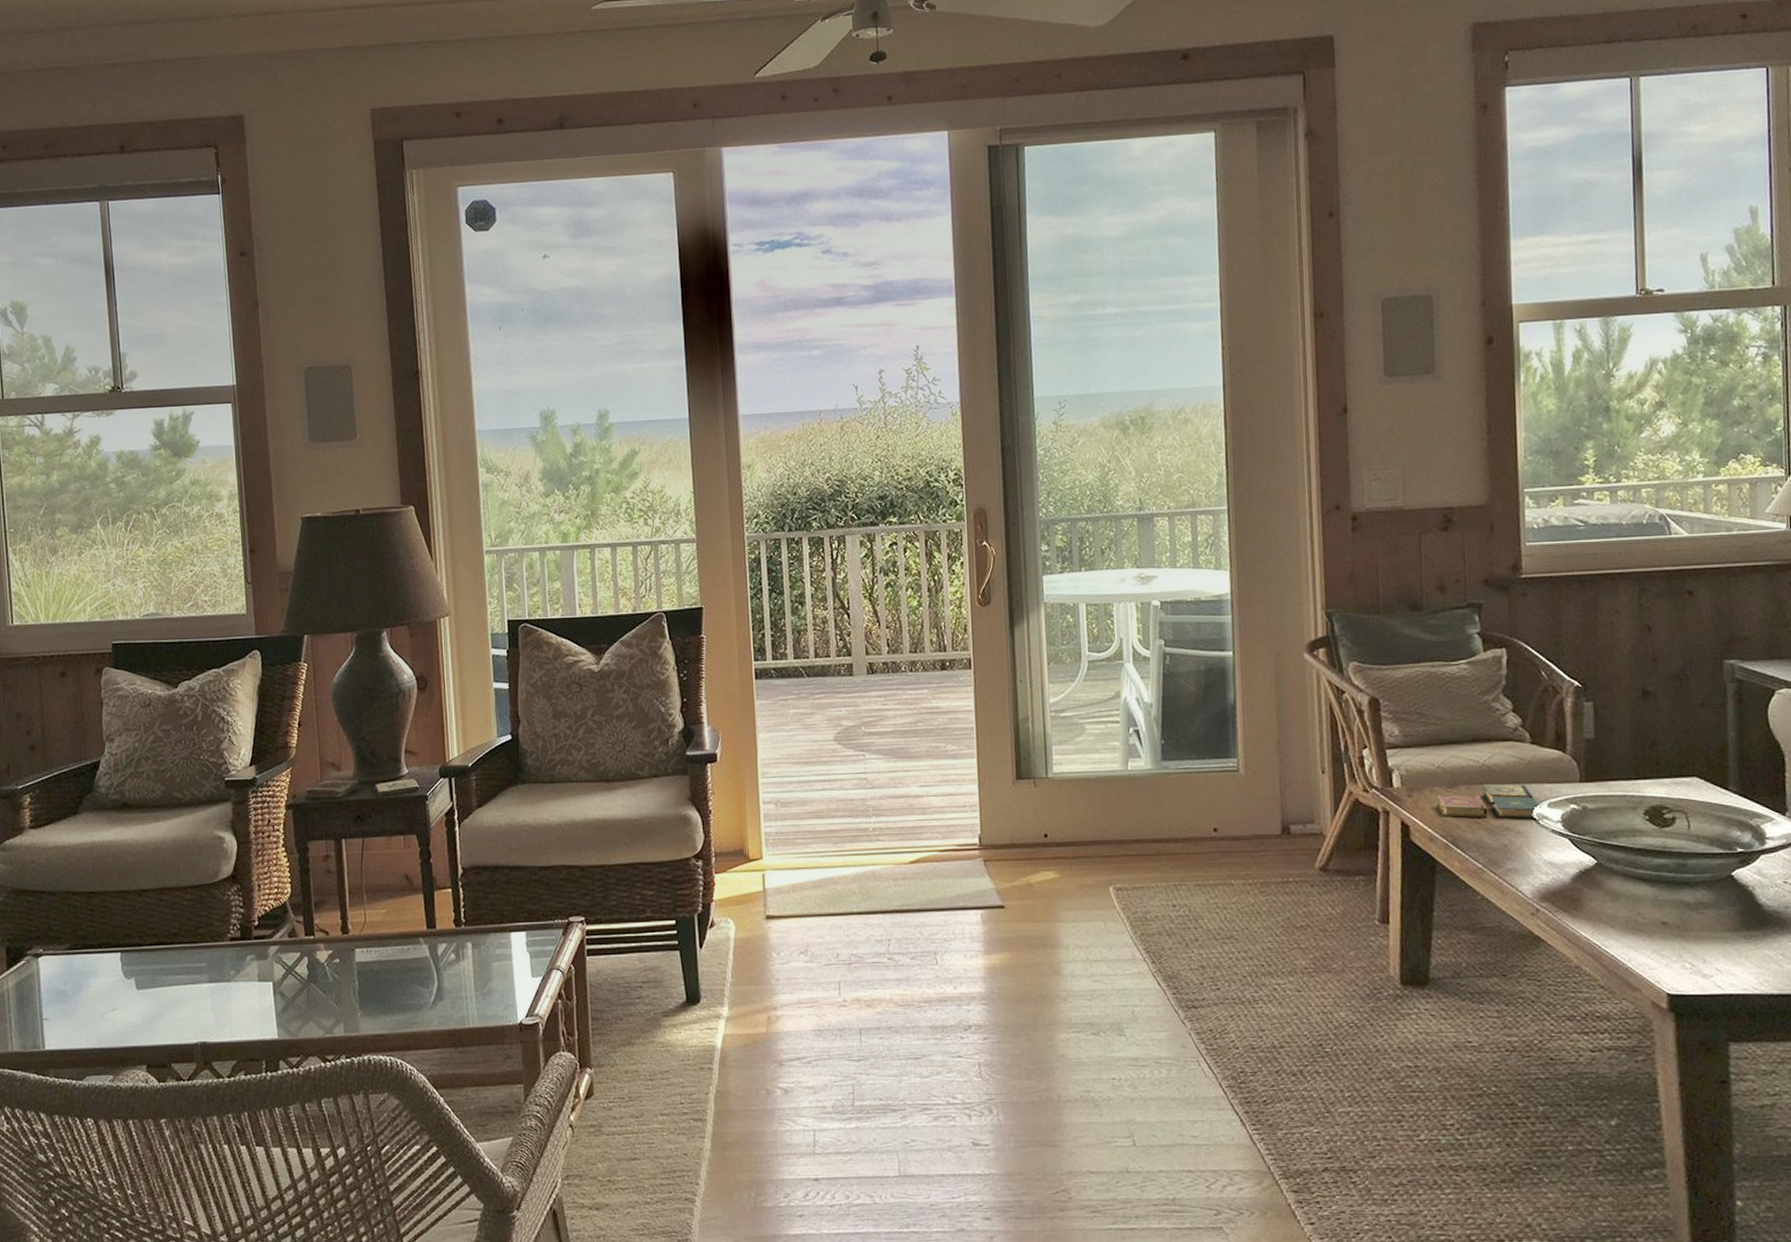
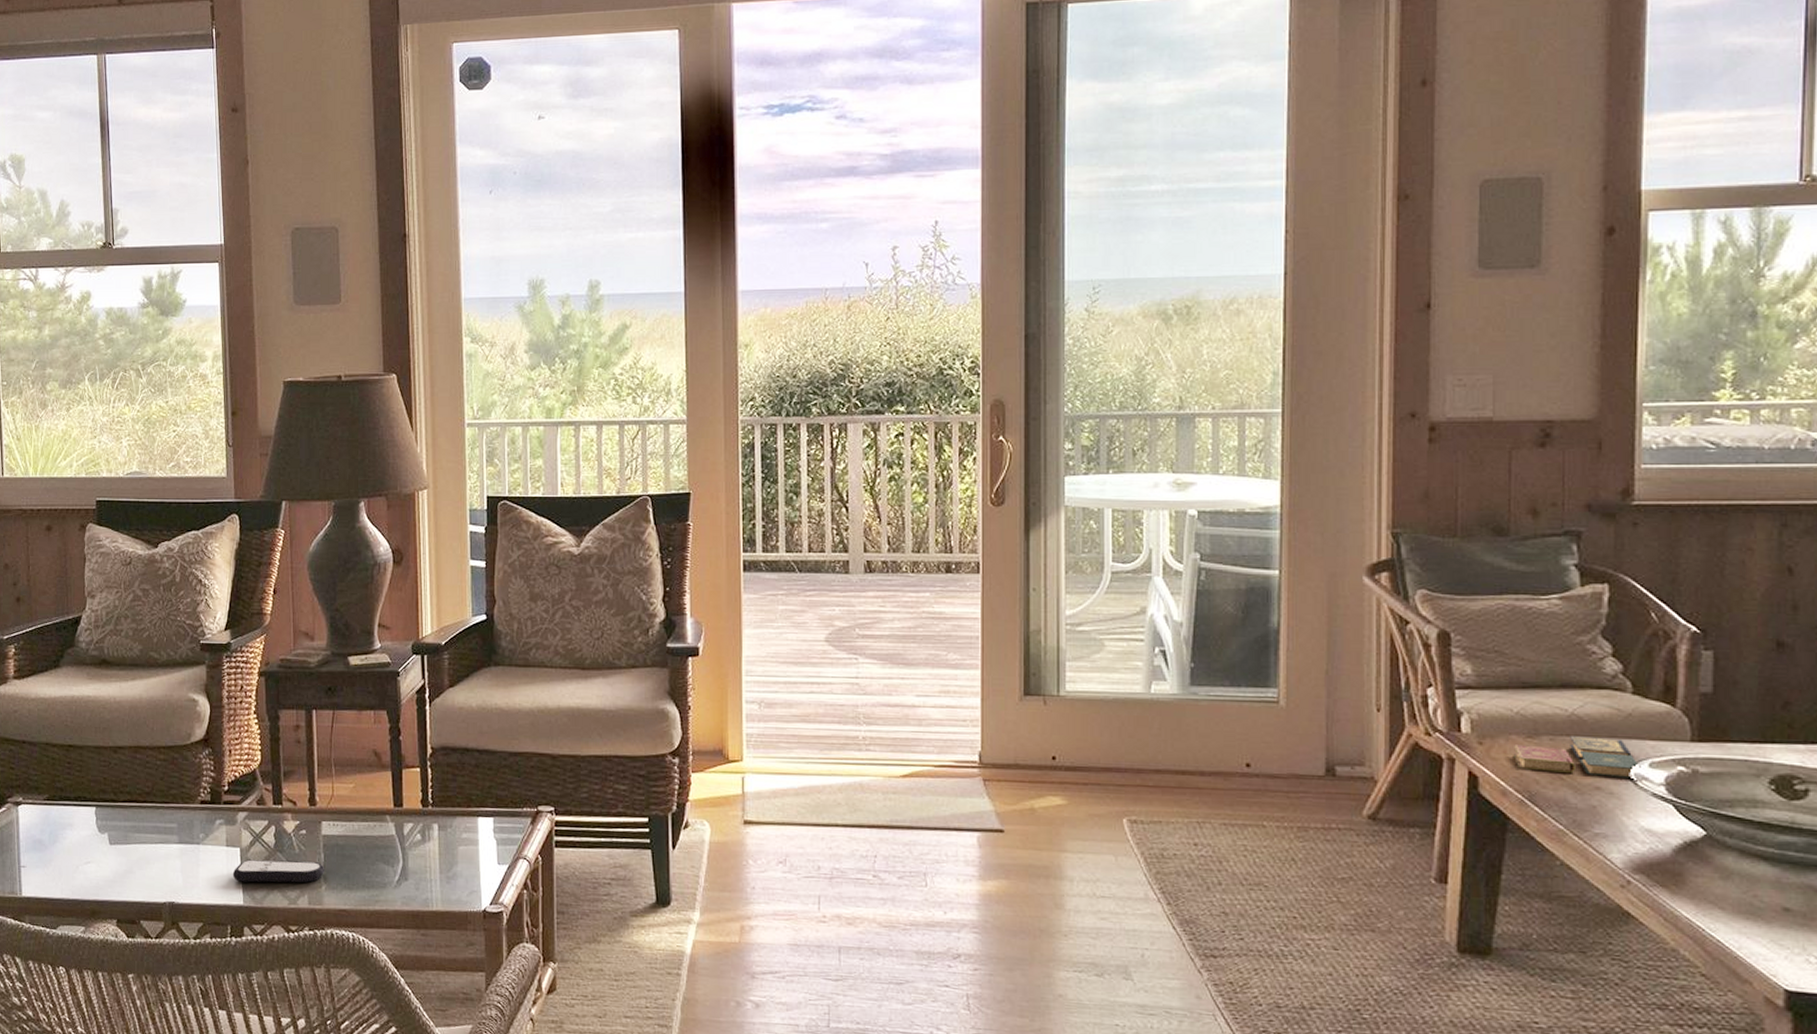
remote control: none [265,989,360,1016] -> present [232,859,325,883]

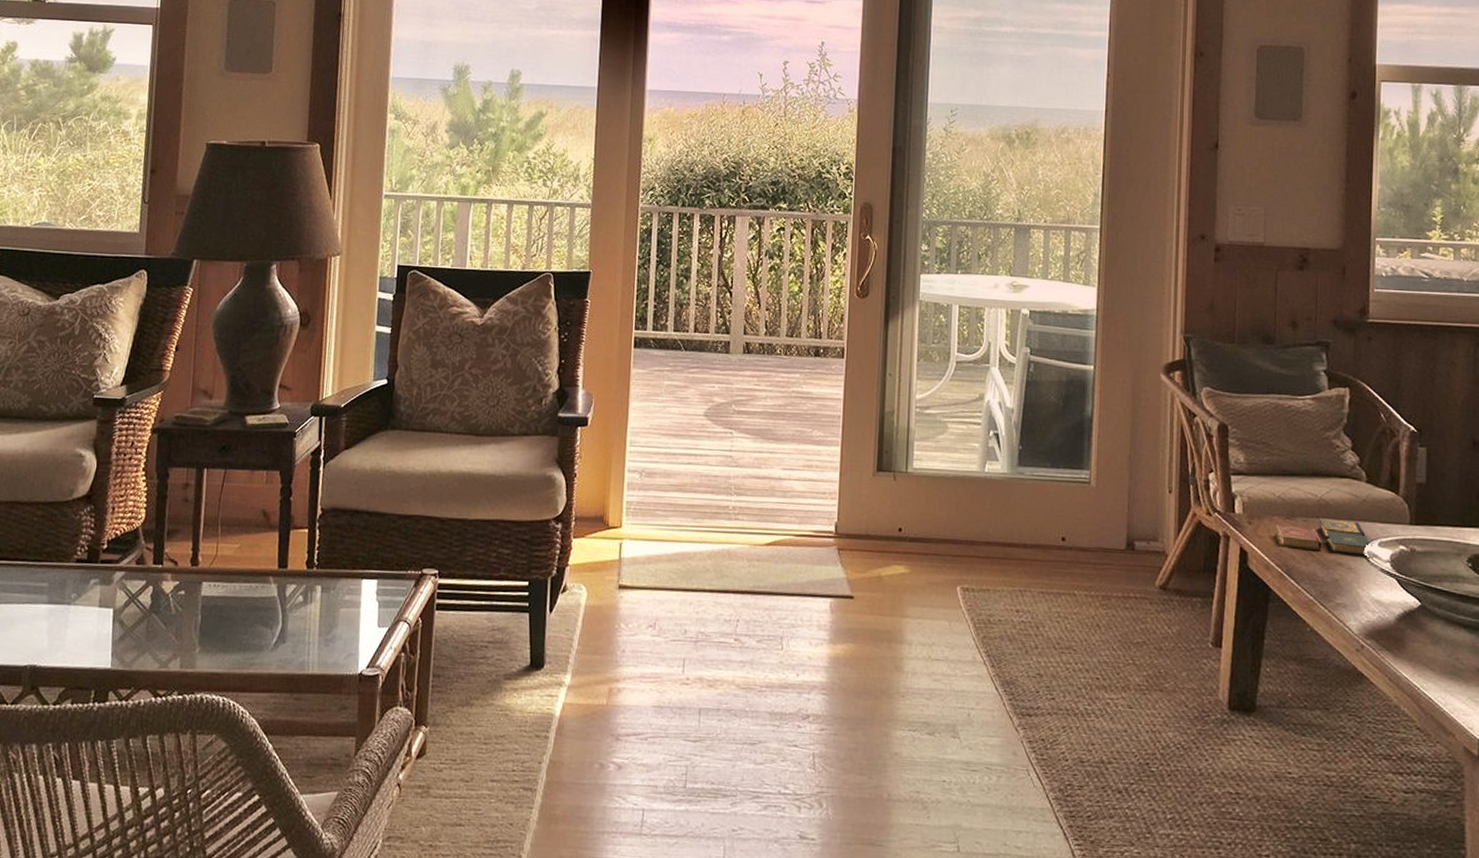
remote control: present [232,859,325,883] -> none [102,621,201,646]

